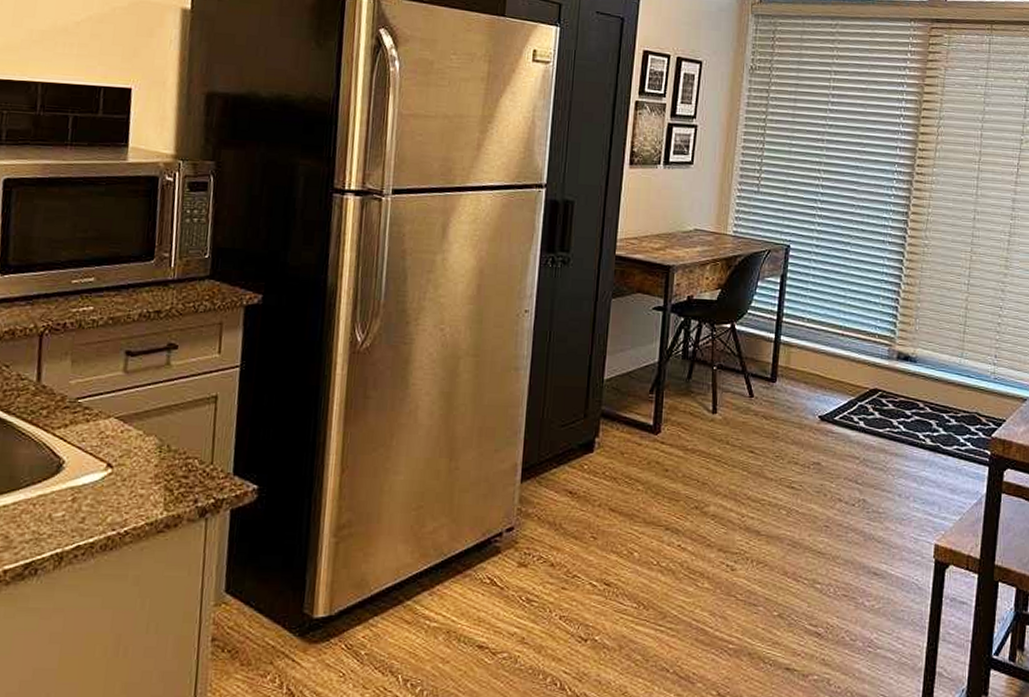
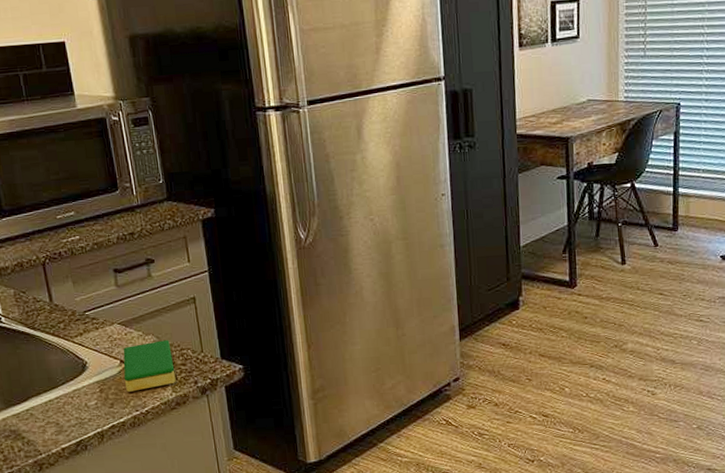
dish sponge: none [106,444,175,505] -> present [123,340,176,392]

